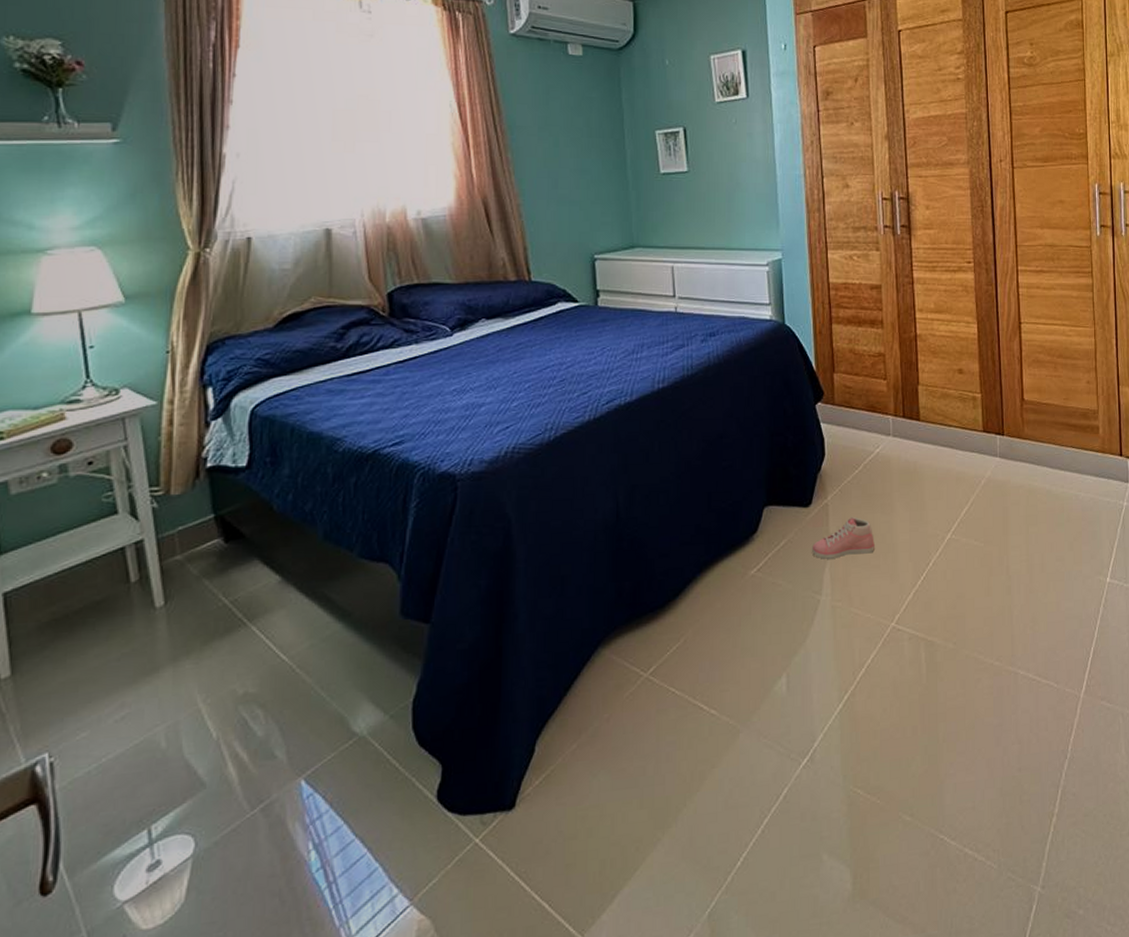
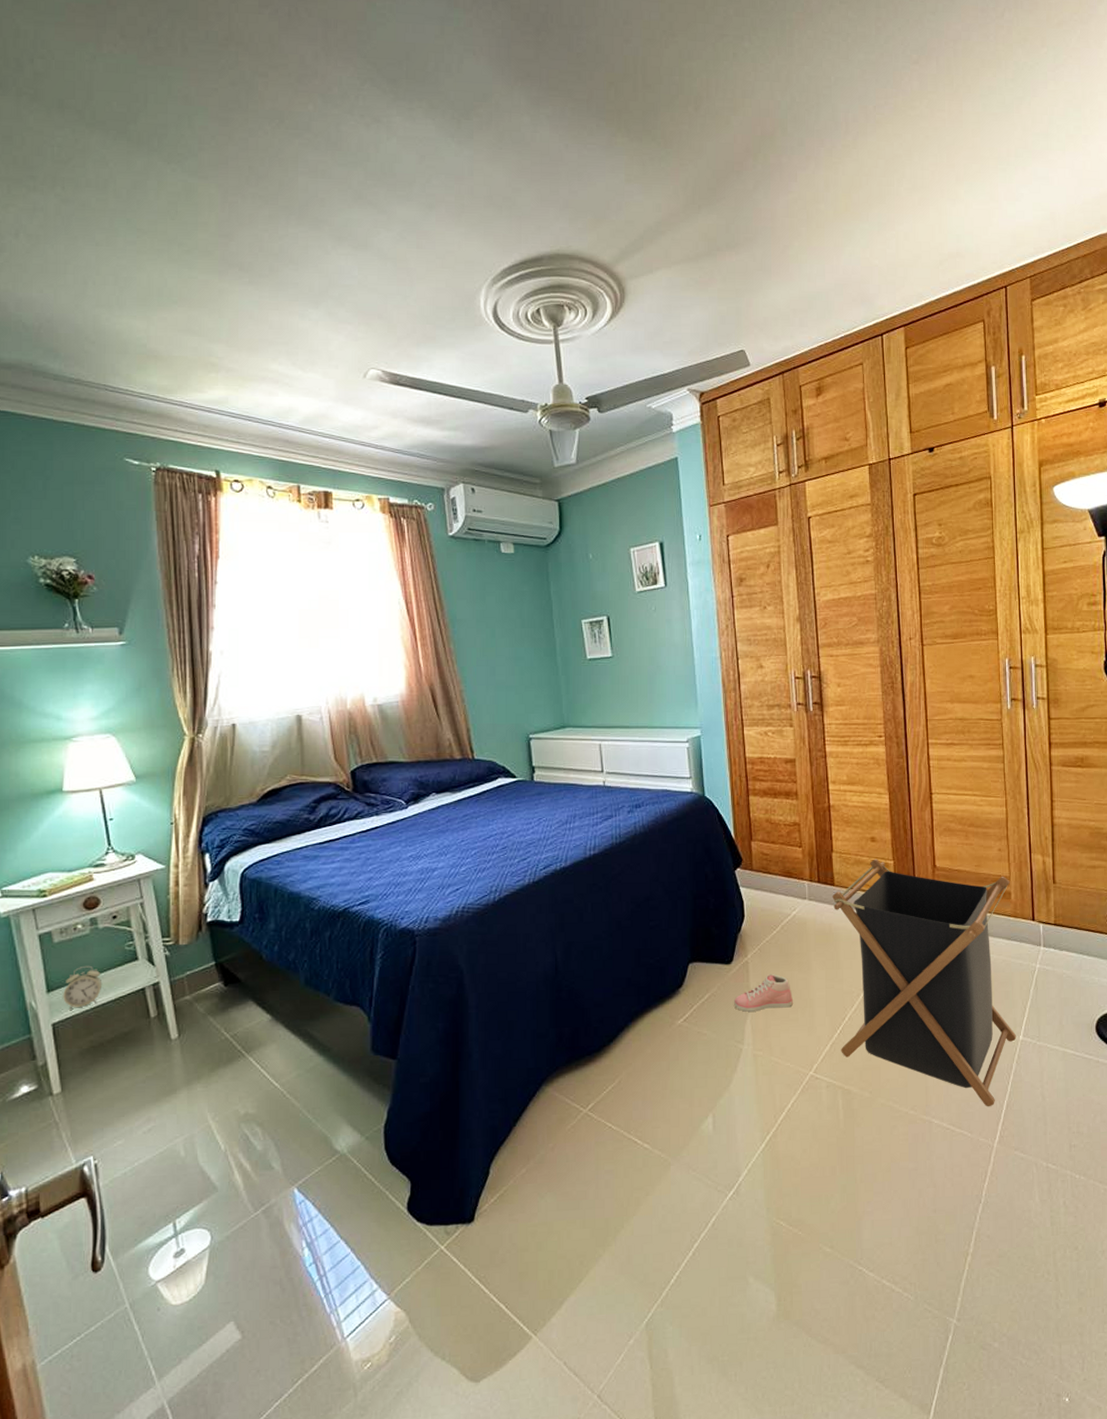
alarm clock: none [19,521,71,576] -> present [63,965,103,1010]
laundry basket: none [917,391,1104,654] -> present [832,858,1017,1106]

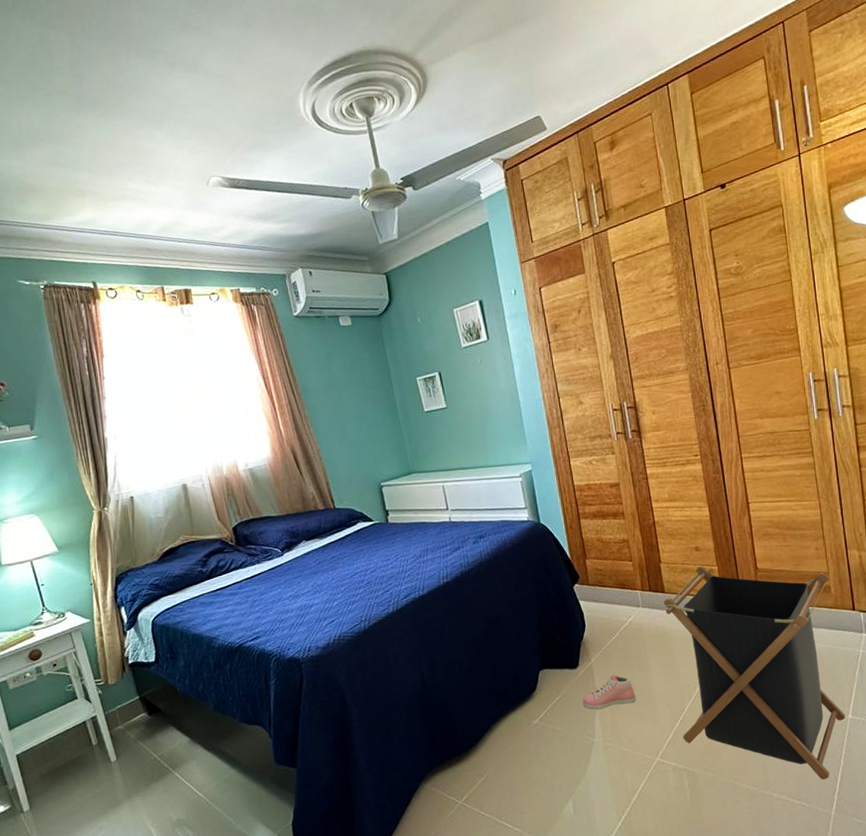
alarm clock: present [63,965,103,1010] -> none [21,706,52,743]

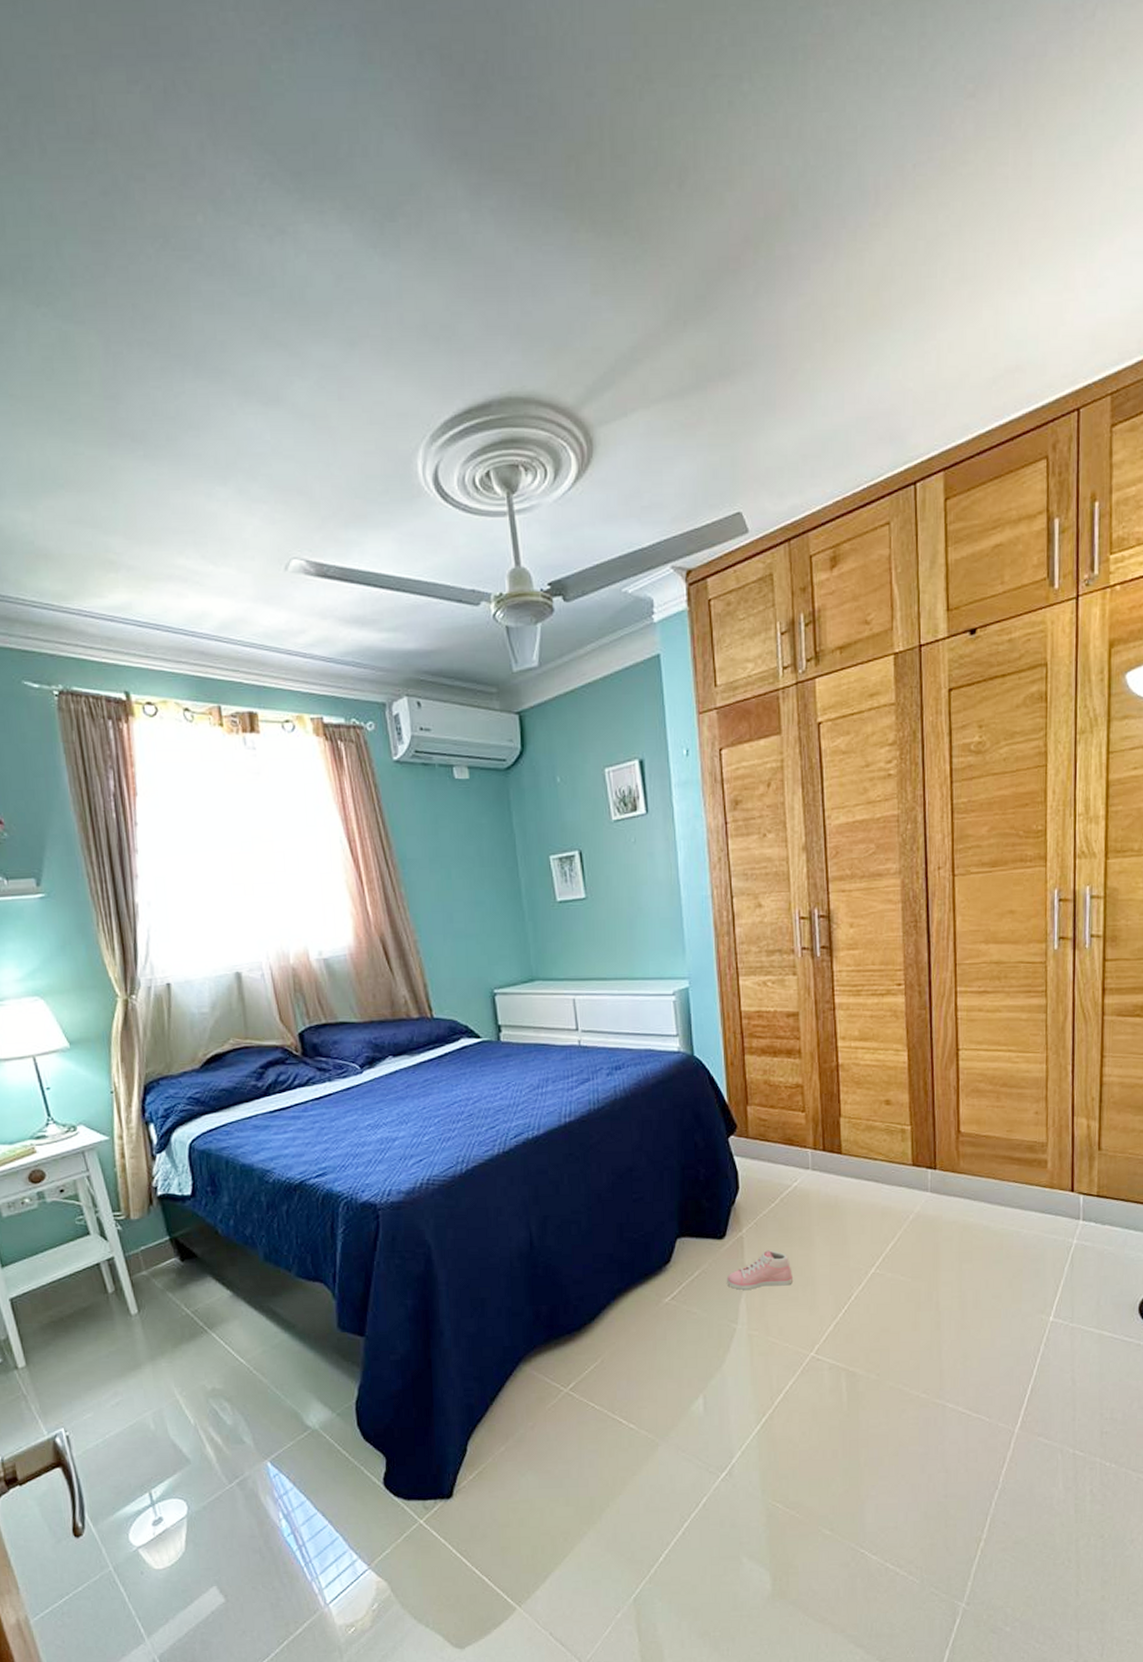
laundry basket: present [663,565,846,779] -> none [839,1124,1047,1390]

